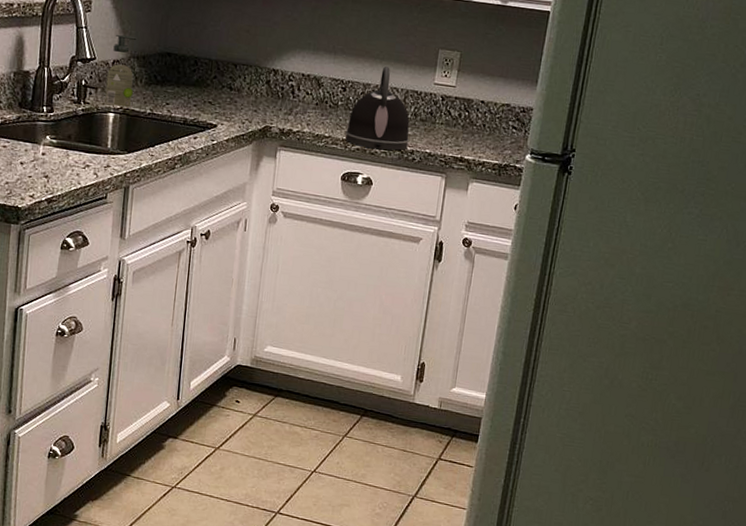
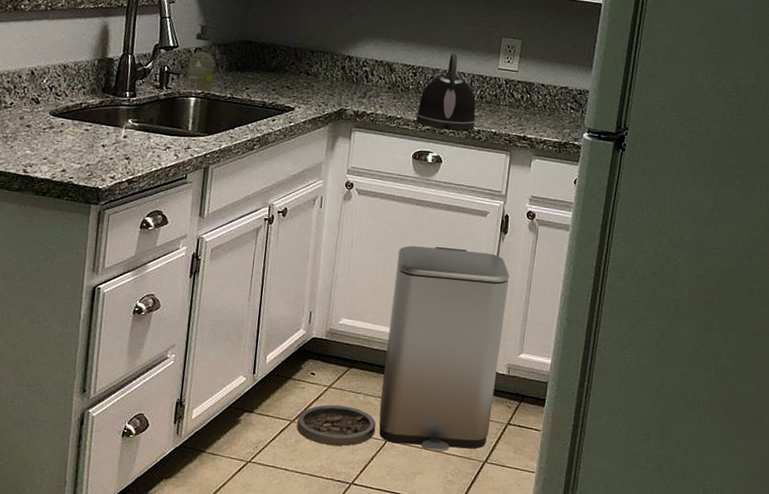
pet bowl: none [221,433,303,475] -> present [296,405,376,446]
pedal bin: none [305,272,443,485] -> present [379,245,510,453]

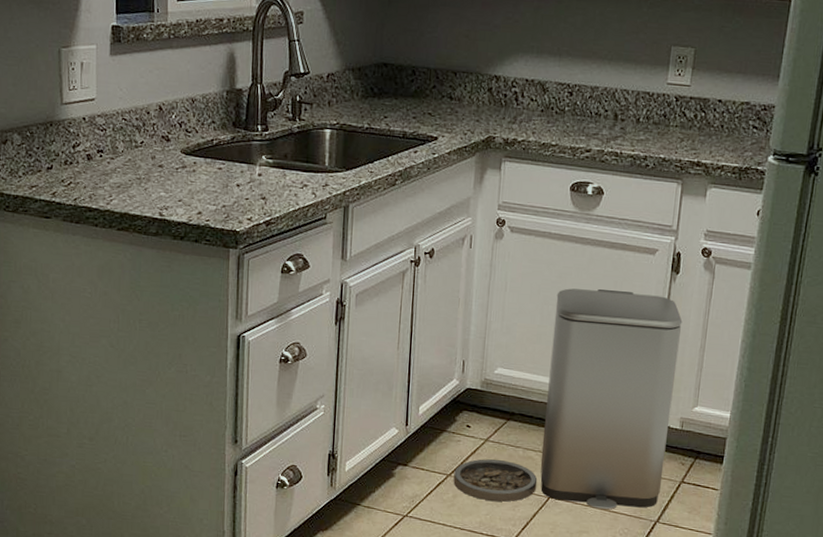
soap dispenser: present [183,23,219,92] -> none [316,46,351,123]
kettle: present [416,53,476,131] -> none [573,67,642,157]

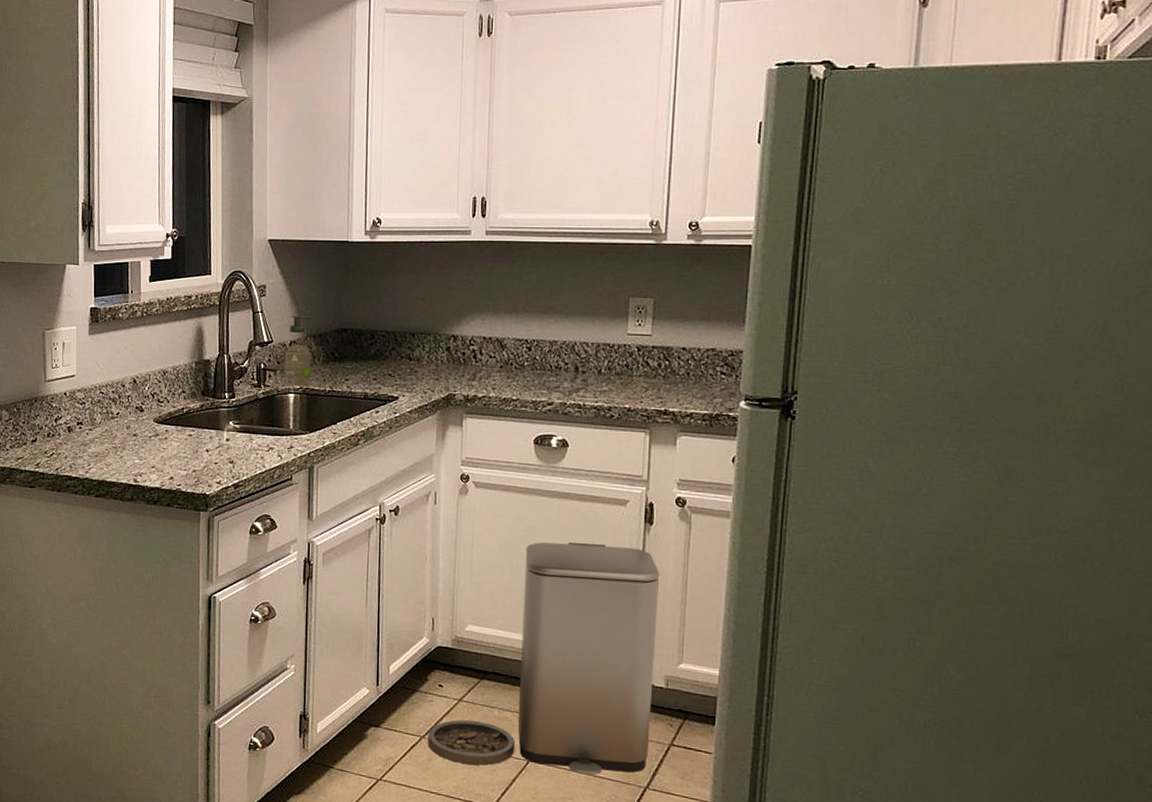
soap dispenser: none [316,46,351,123] -> present [280,315,313,387]

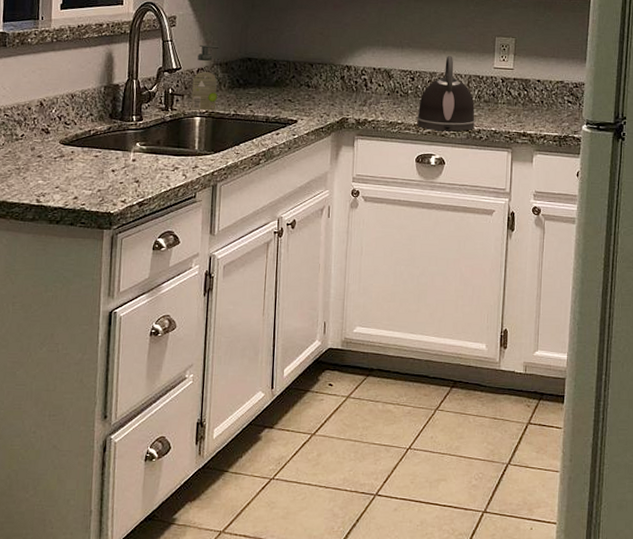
pet bowl: present [427,720,516,766] -> none [317,416,397,456]
pedal bin: present [518,542,660,776] -> none [399,249,520,457]
kettle: none [534,321,606,409] -> present [416,56,476,132]

